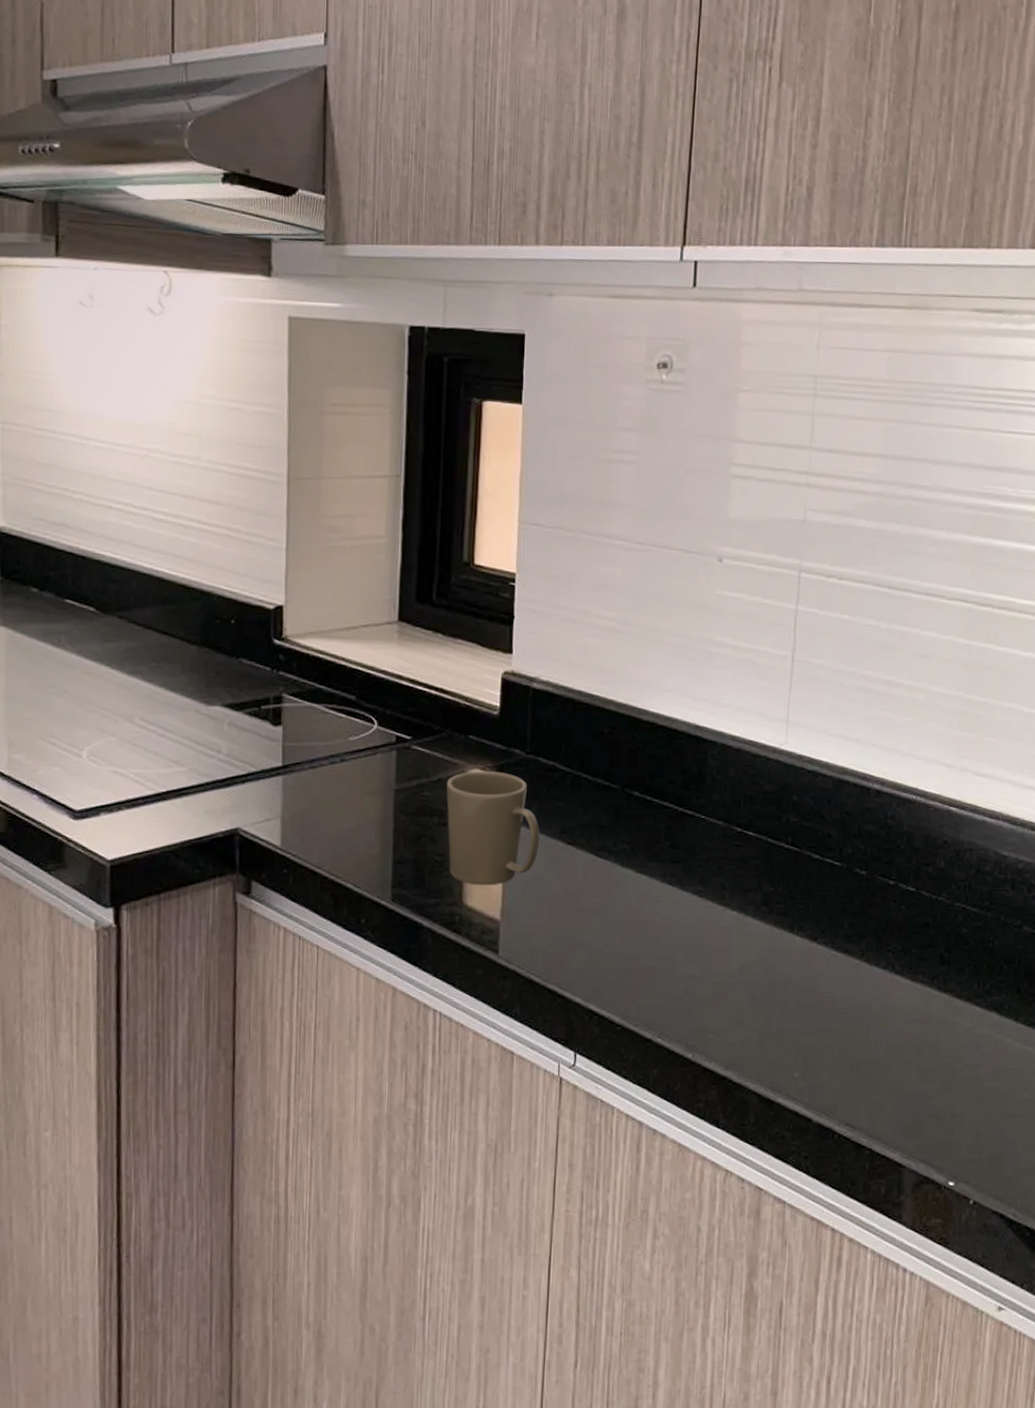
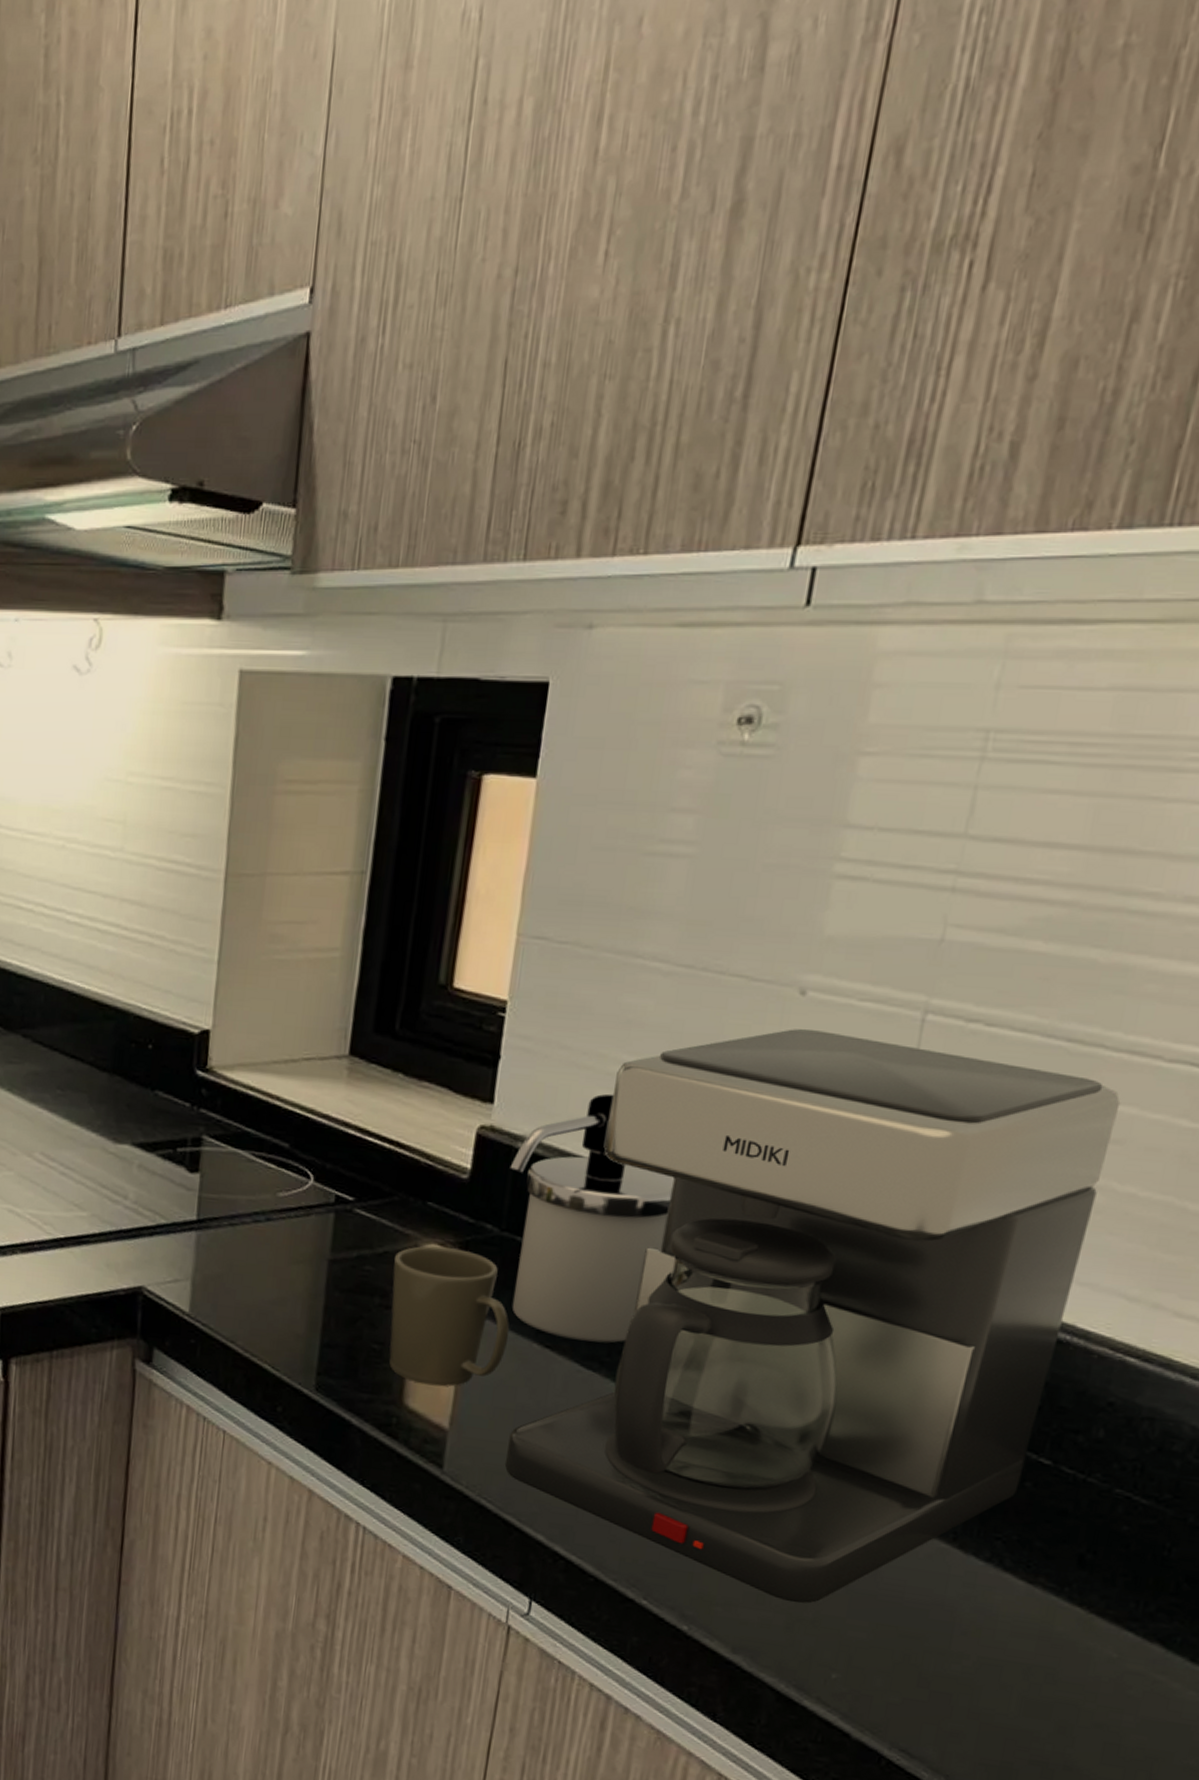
soap dispenser: none [529,641,649,836] -> present [510,1093,675,1344]
coffee maker: none [545,587,925,1022] -> present [504,1029,1121,1604]

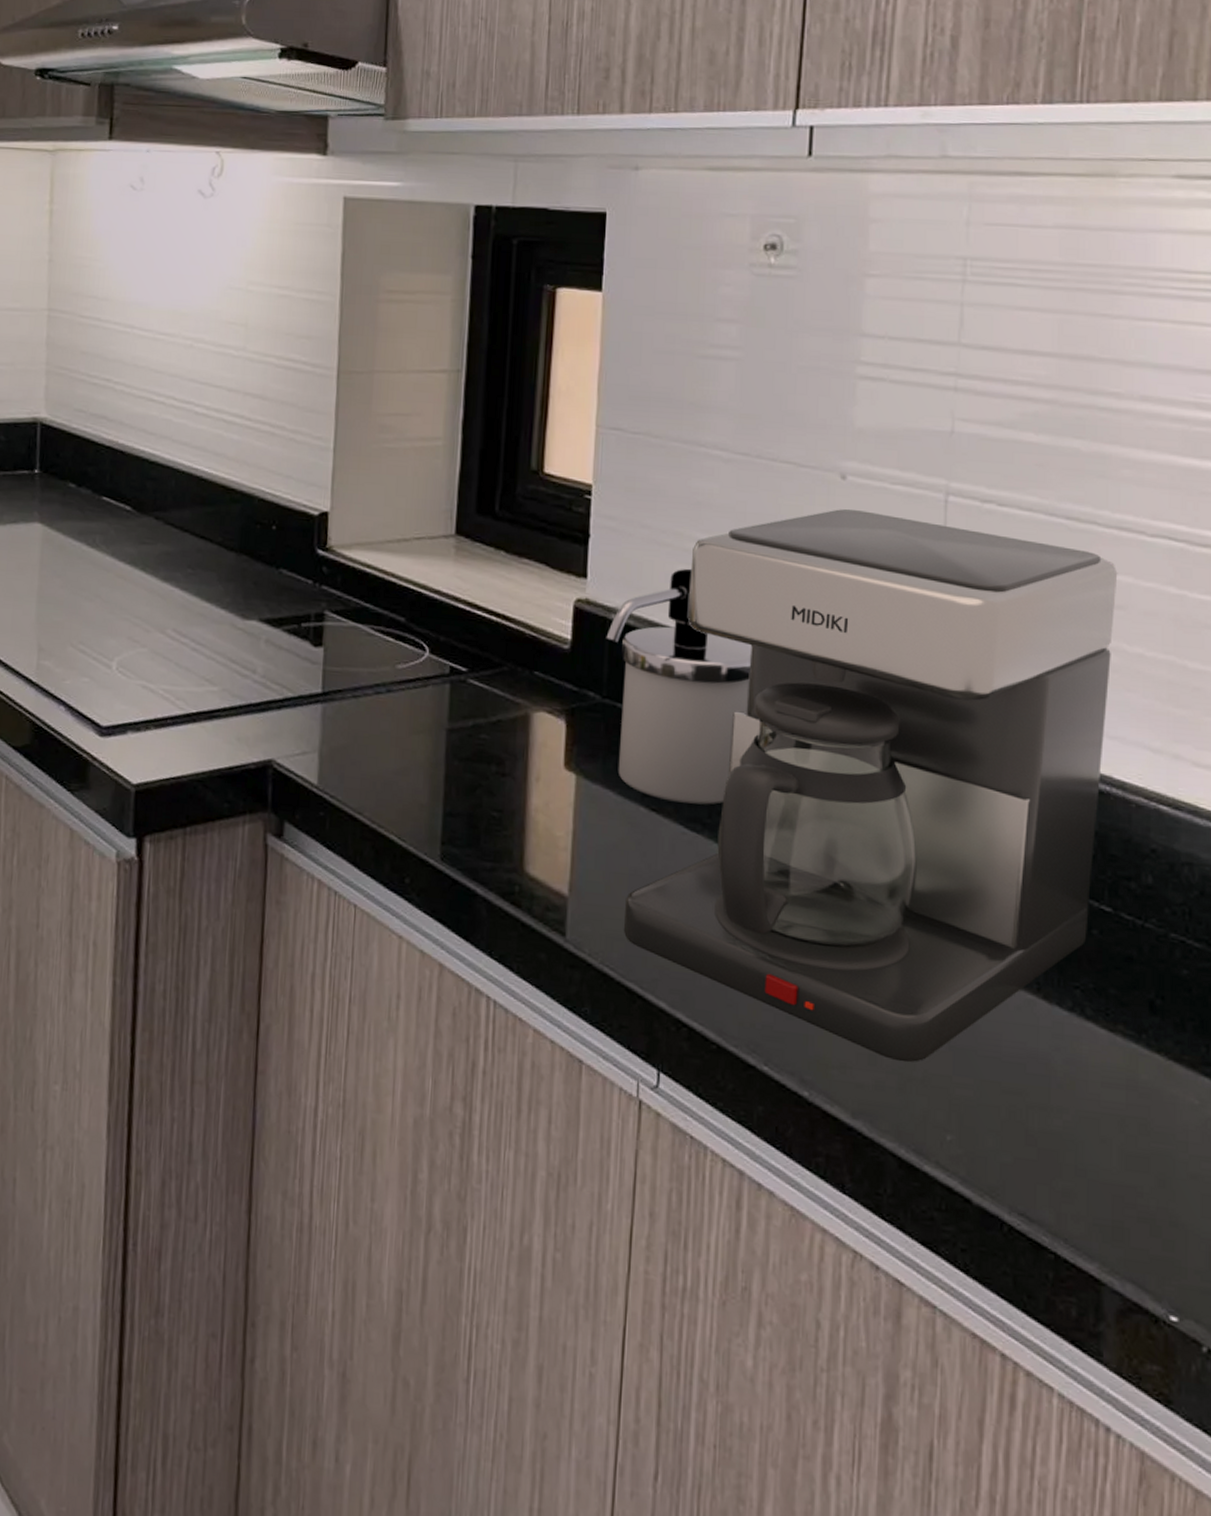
mug: present [389,1246,509,1387] -> none [506,714,617,853]

